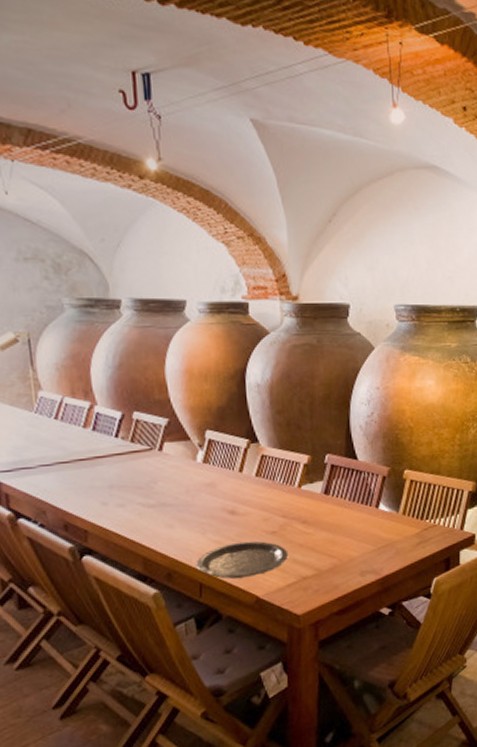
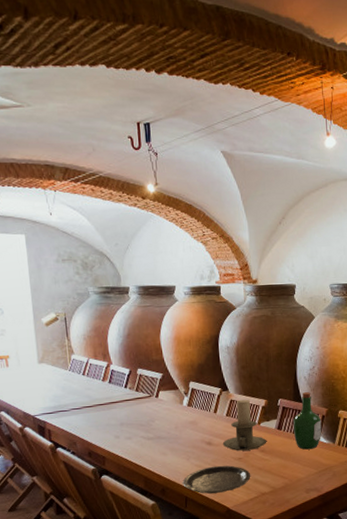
candle holder: none [250,454,310,523] -> present [222,399,267,451]
wine bottle: none [344,445,382,521] -> present [293,392,322,450]

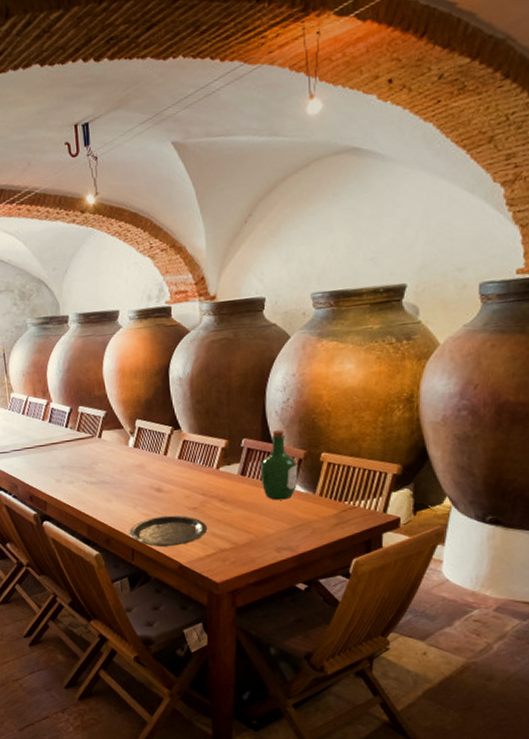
candle holder: present [222,399,267,451] -> none [174,439,228,500]

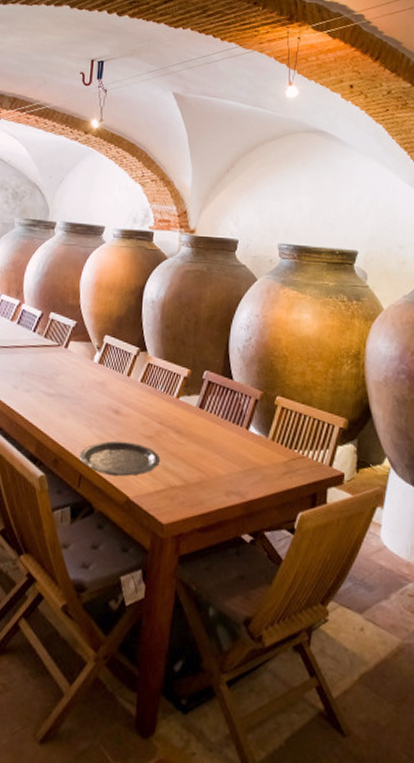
wine bottle: present [260,430,298,500] -> none [217,367,254,440]

